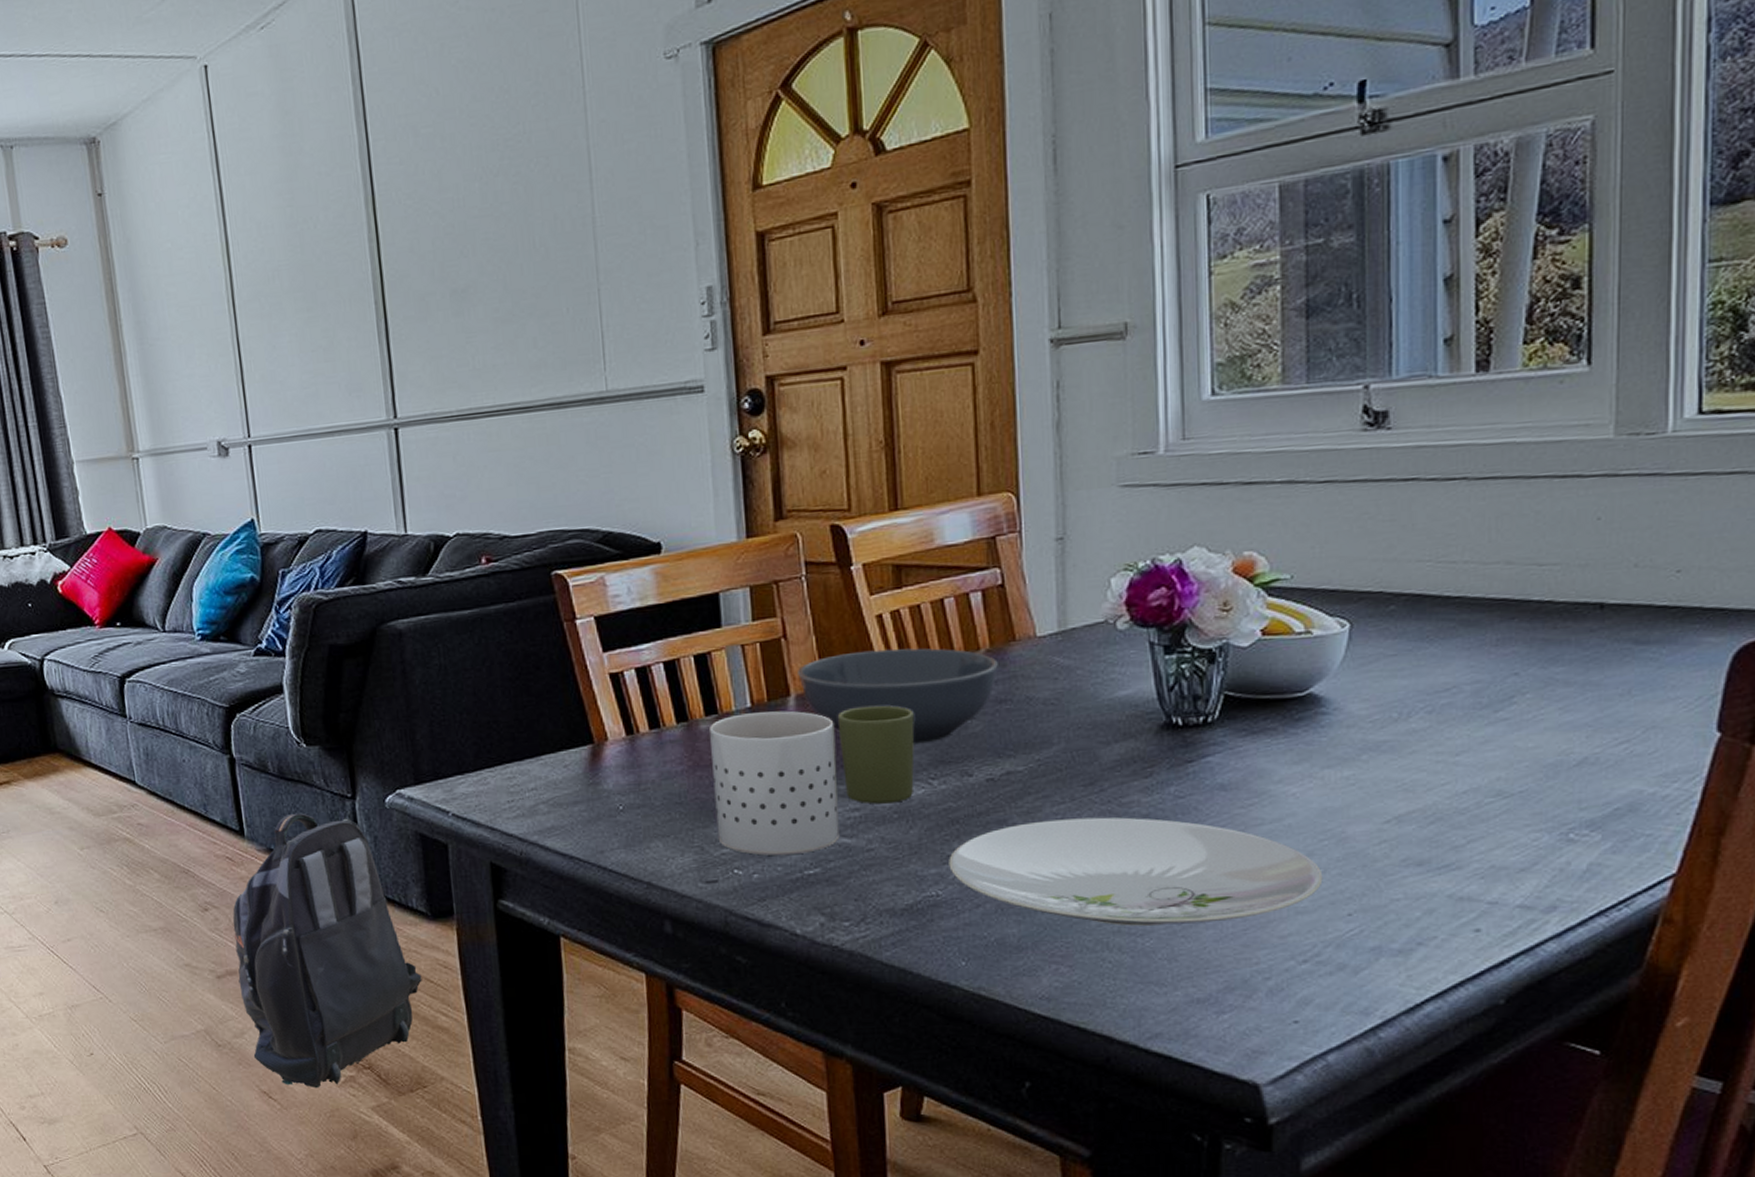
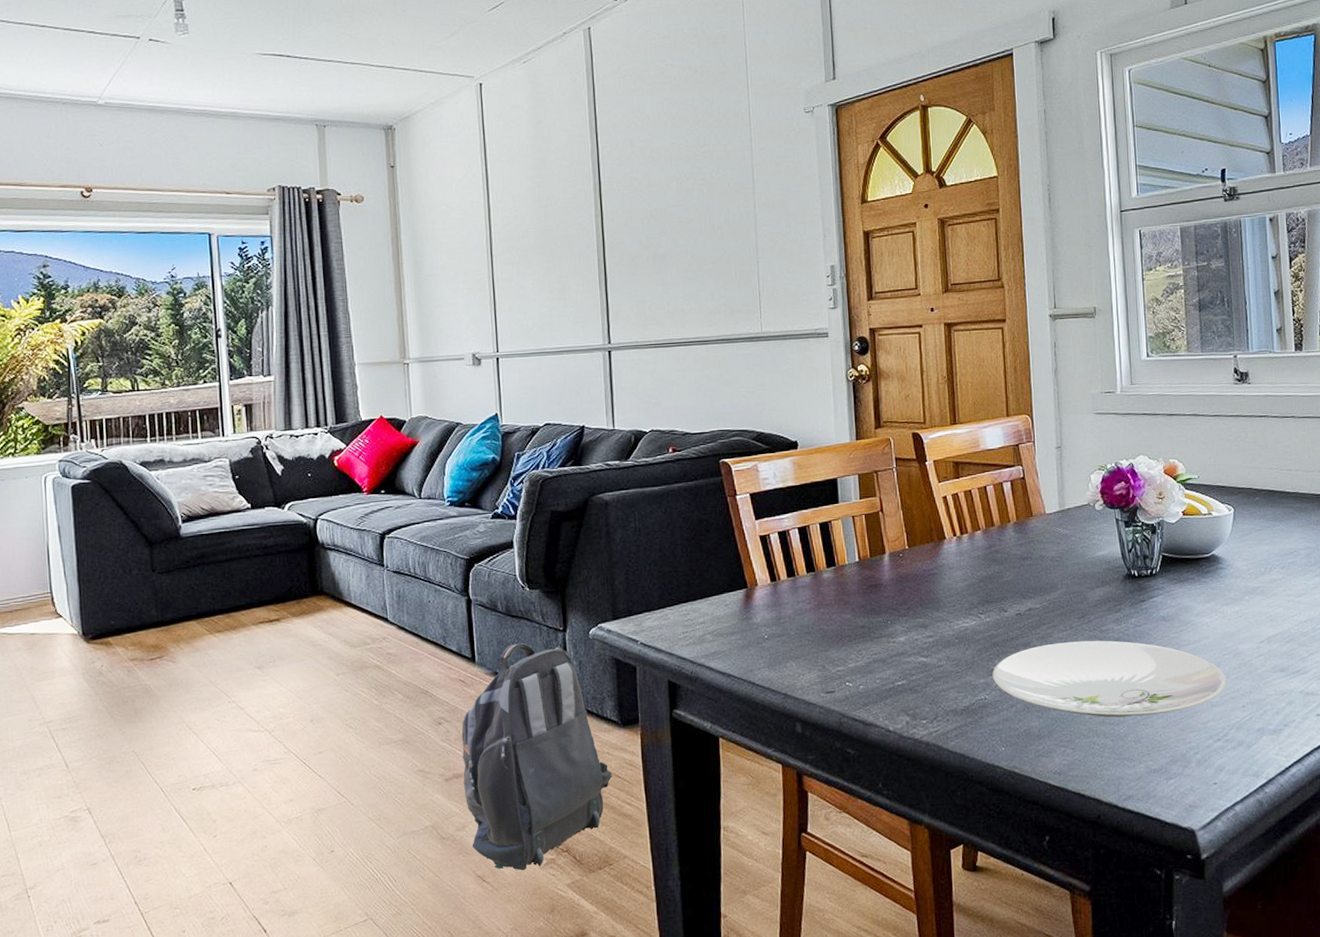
mug: present [708,710,840,856] -> none [829,564,919,672]
bowl: present [798,648,998,744] -> none [890,520,1022,589]
mug: present [837,705,915,804] -> none [917,560,969,633]

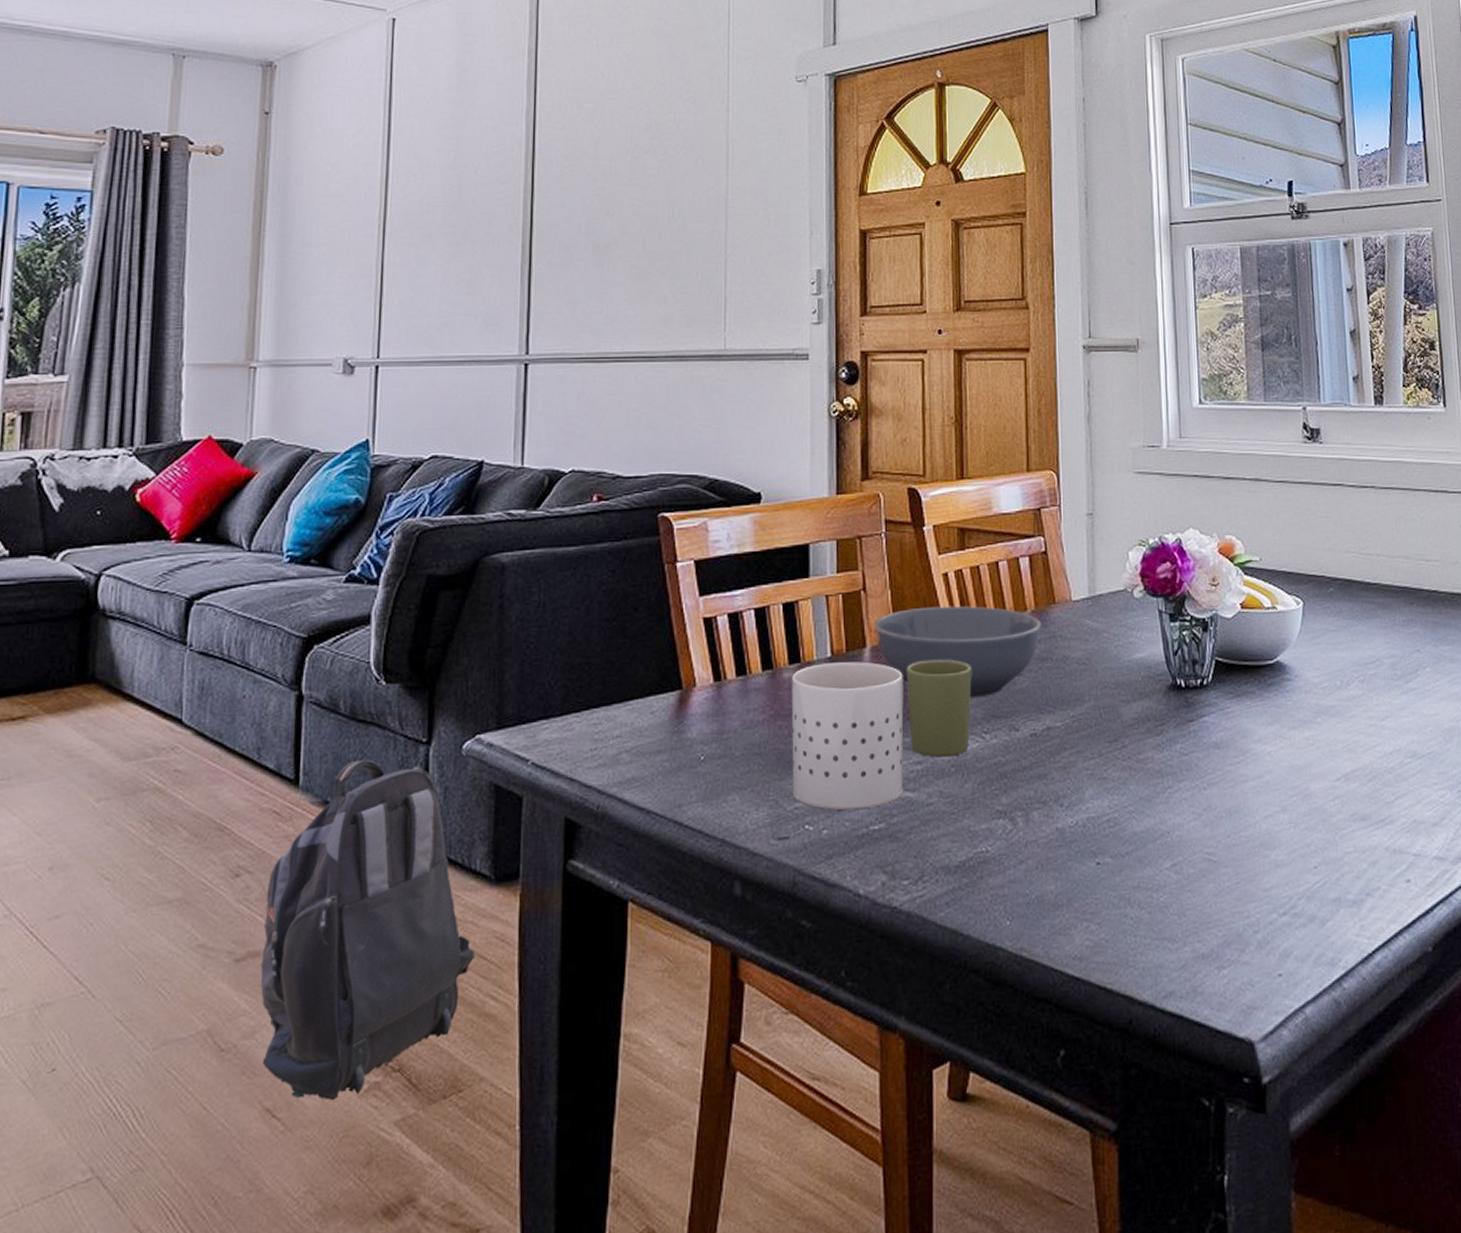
mug: none [829,564,919,672] -> present [791,661,904,811]
bowl: none [890,520,1022,589] -> present [874,605,1041,698]
mug: none [917,560,969,633] -> present [906,659,972,758]
plate: present [992,640,1227,718] -> none [997,772,1295,881]

